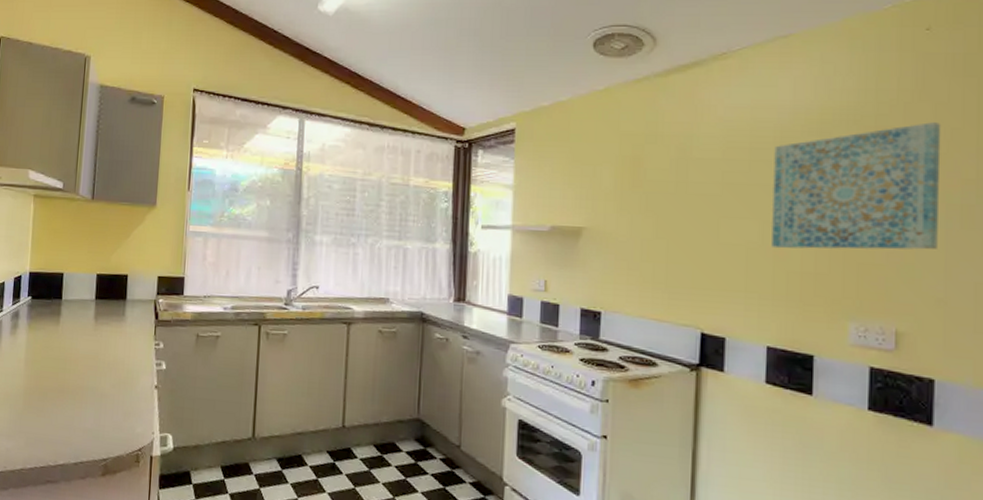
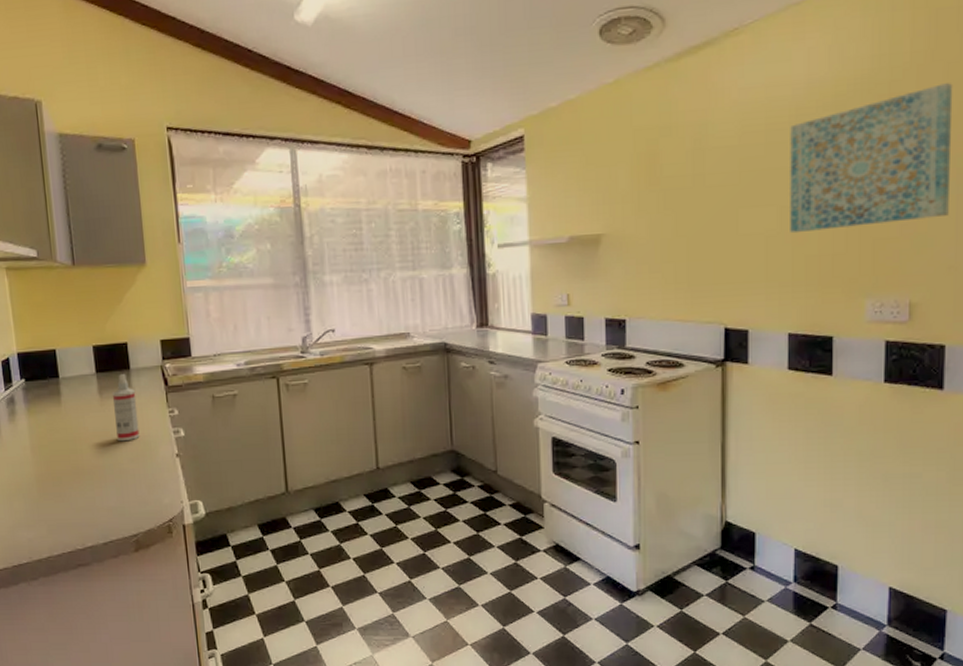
spray bottle: none [104,303,128,367] -> present [112,374,140,442]

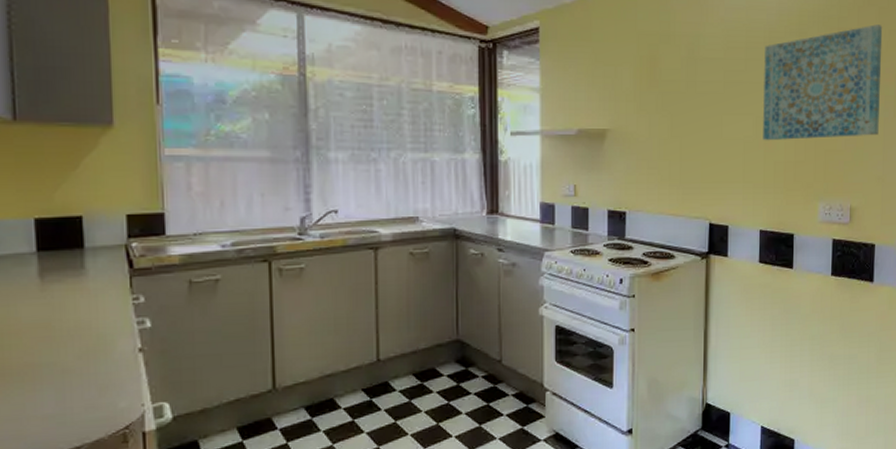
spray bottle: present [112,374,140,442] -> none [57,253,92,335]

